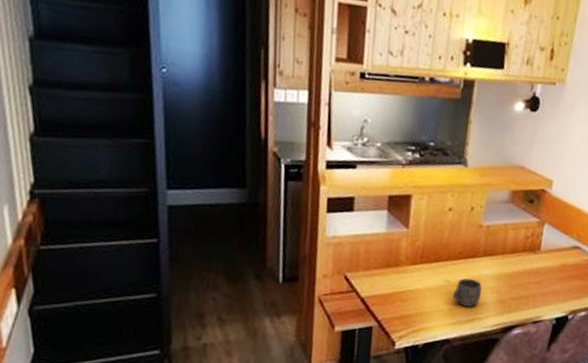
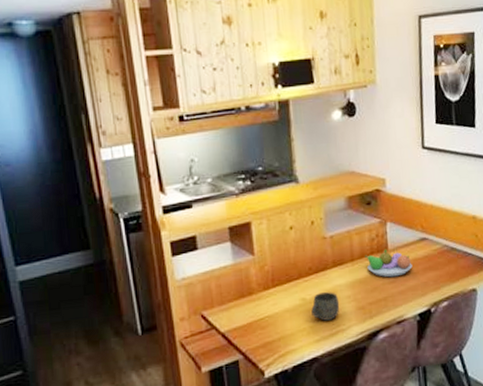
fruit bowl: none [516,249,561,279] -> present [365,249,413,278]

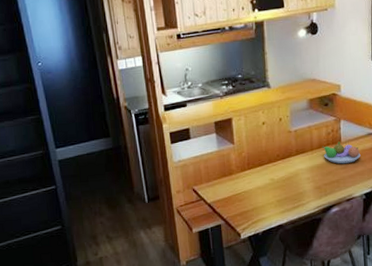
mug: present [311,292,340,321] -> none [278,174,301,197]

